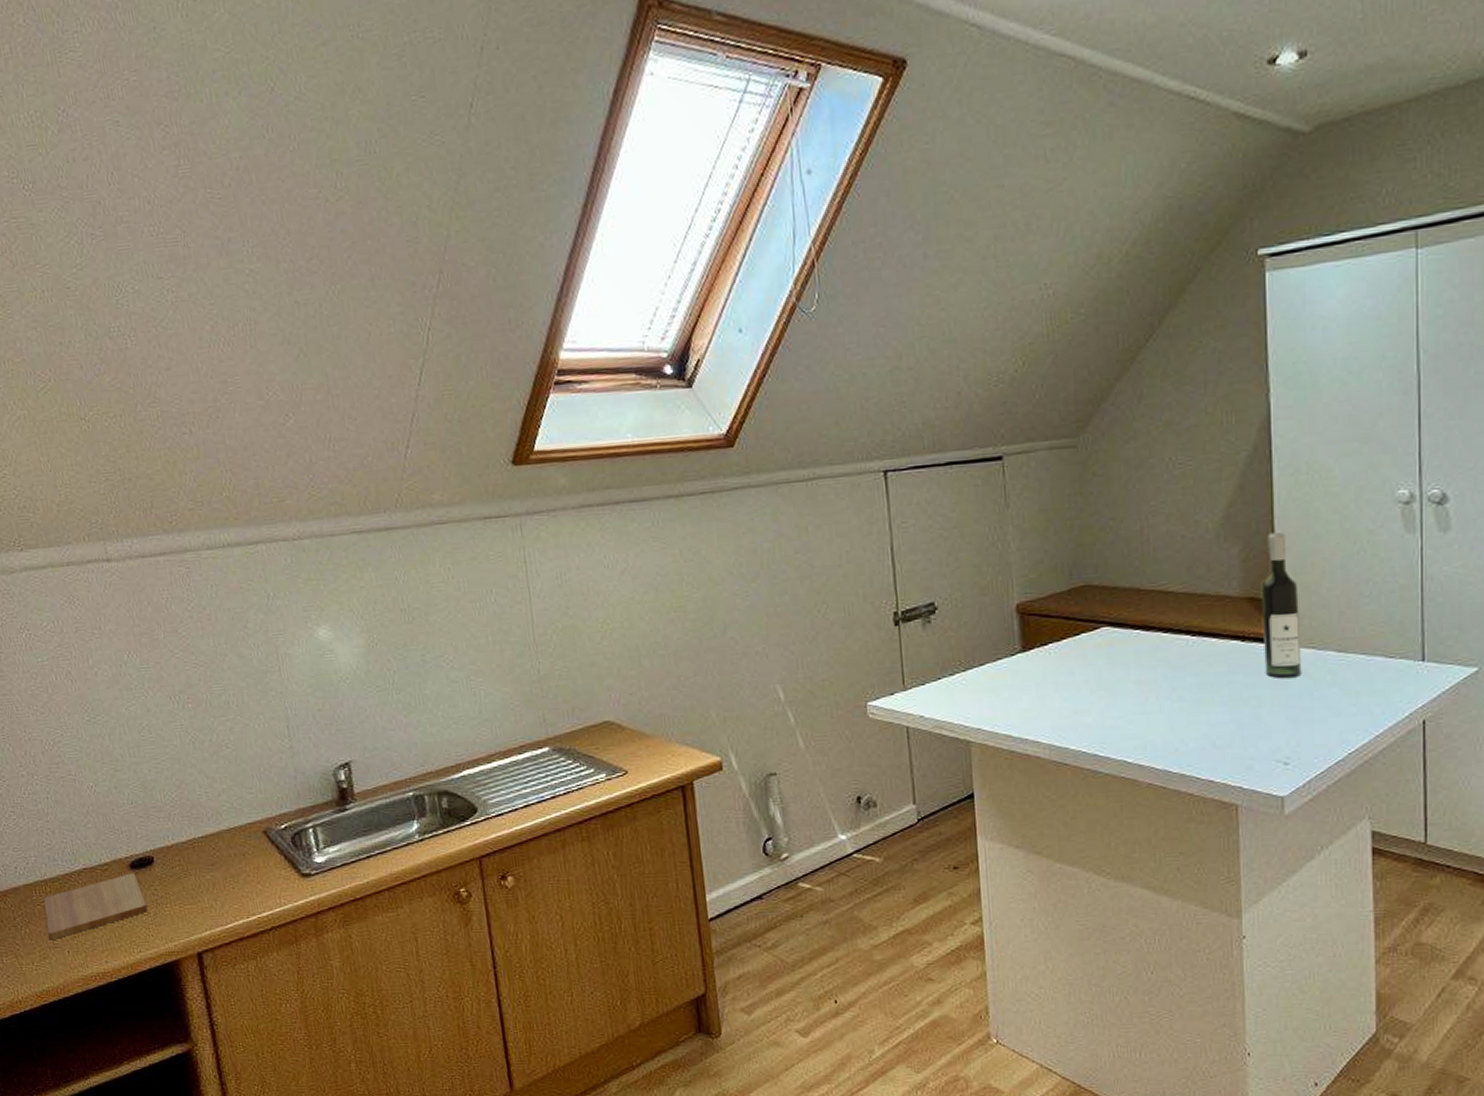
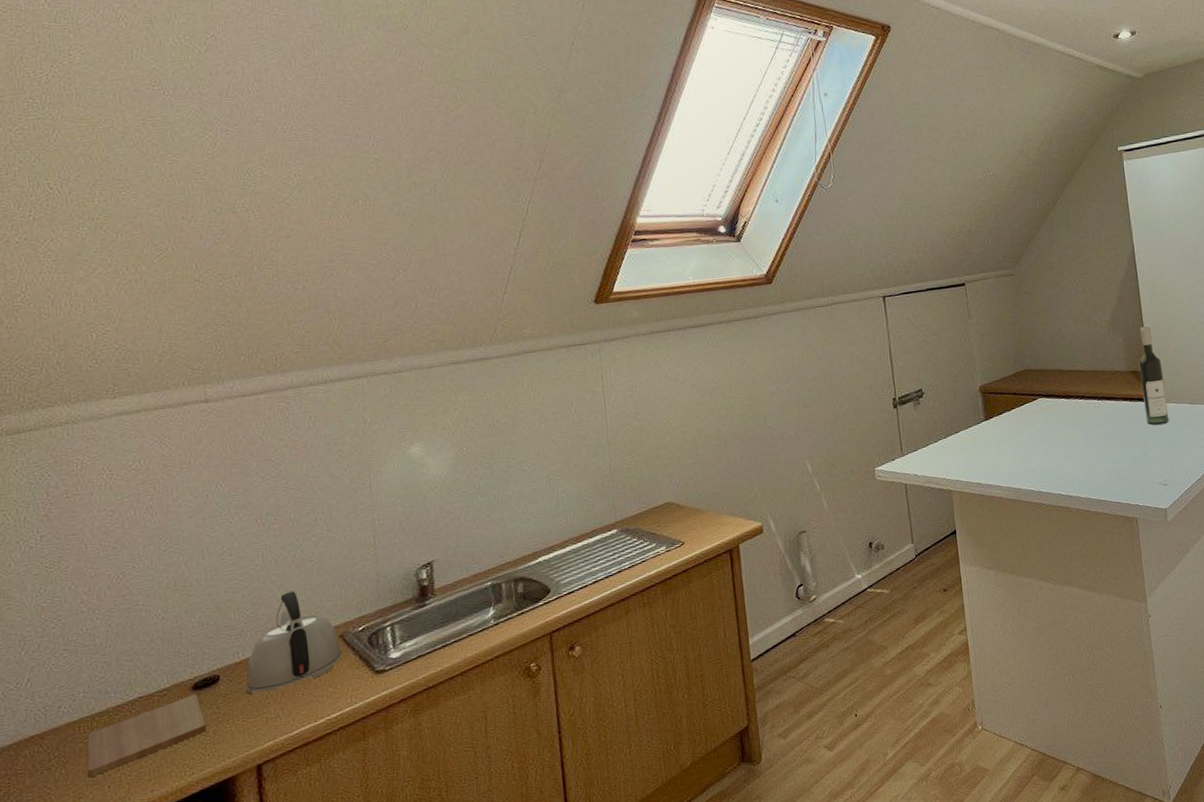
kettle: none [178,778,267,881] -> present [246,591,341,695]

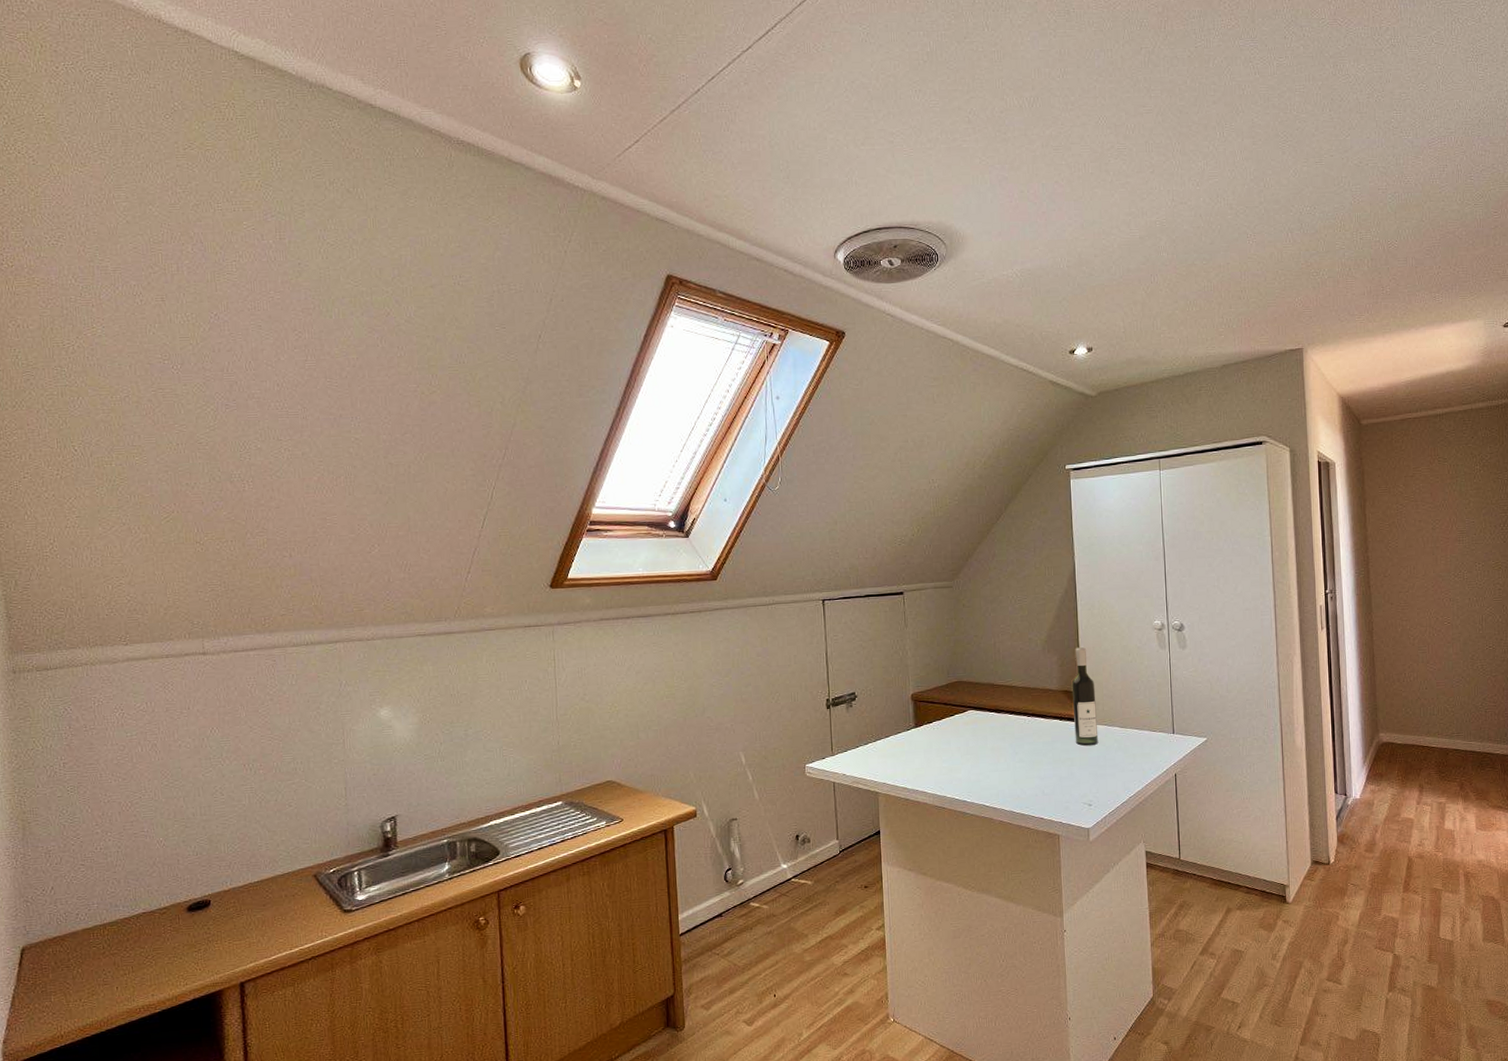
cutting board: present [87,694,206,778] -> none [99,915,198,979]
kettle: present [246,591,341,695] -> none [233,832,314,920]

